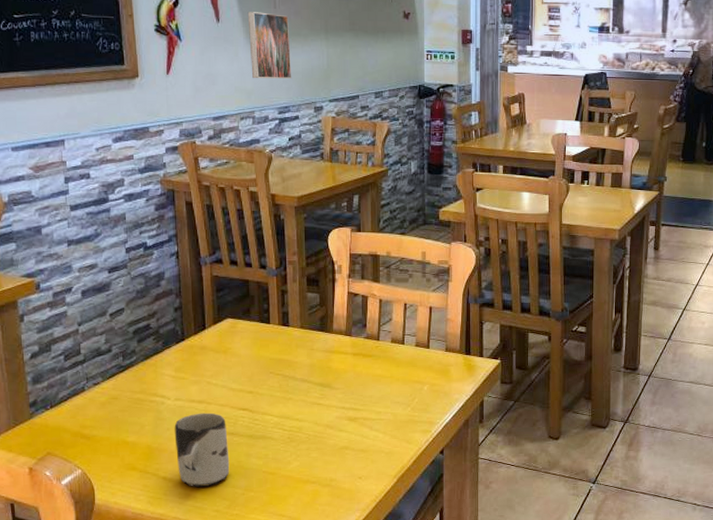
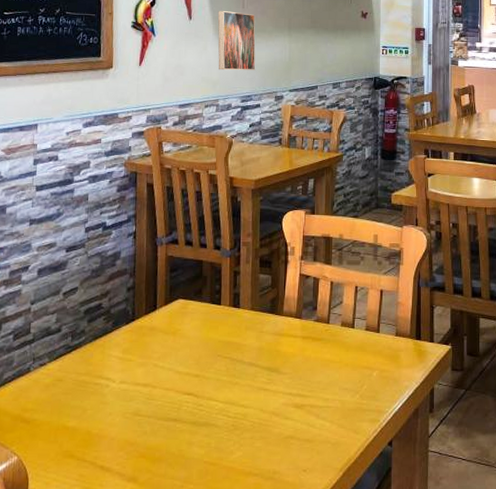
cup: present [174,412,230,488] -> none [116,397,171,479]

